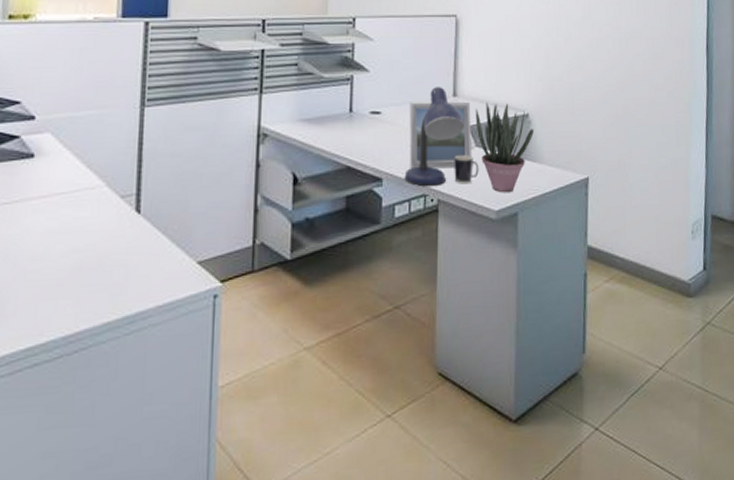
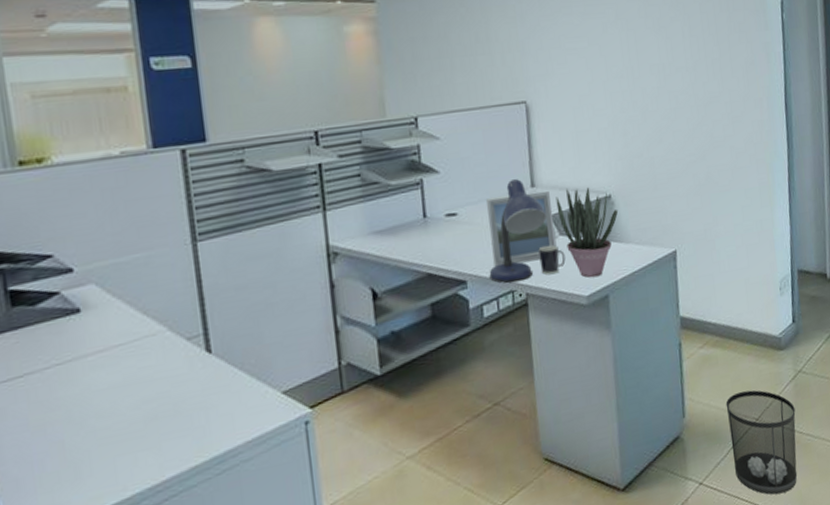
waste bin: none [628,334,702,456] -> present [725,390,798,495]

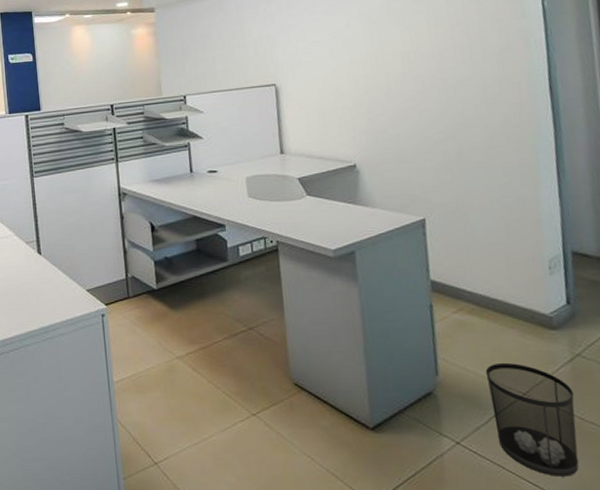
picture frame: present [485,191,557,266] -> none [241,157,304,215]
desk lamp: present [489,179,547,283] -> none [244,147,295,231]
mug: present [538,245,566,275] -> none [287,202,313,228]
potted plant: present [555,187,619,278] -> none [303,157,364,235]

